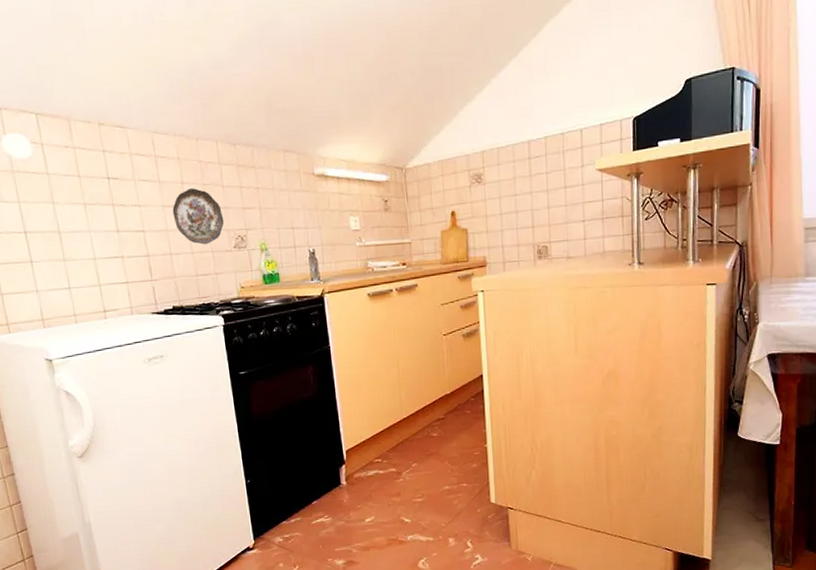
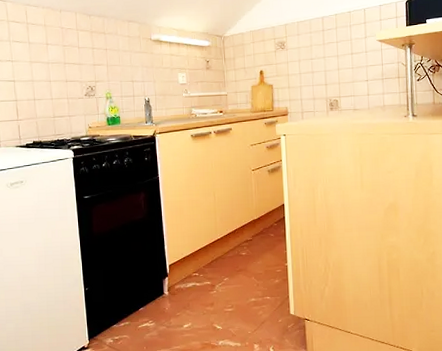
decorative plate: present [172,188,224,245] -> none [38,48,78,93]

